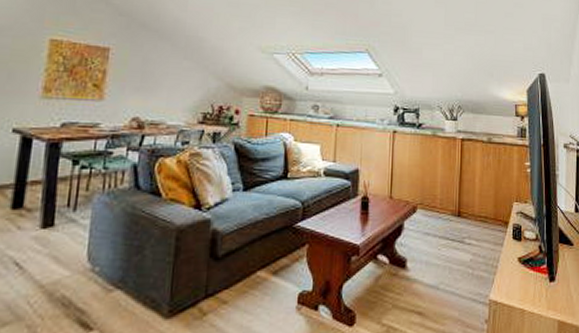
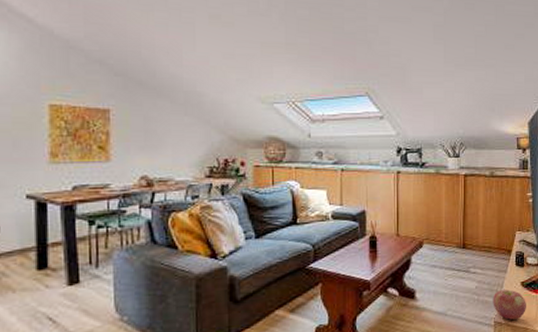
apple: none [488,265,523,299] -> present [493,289,526,320]

